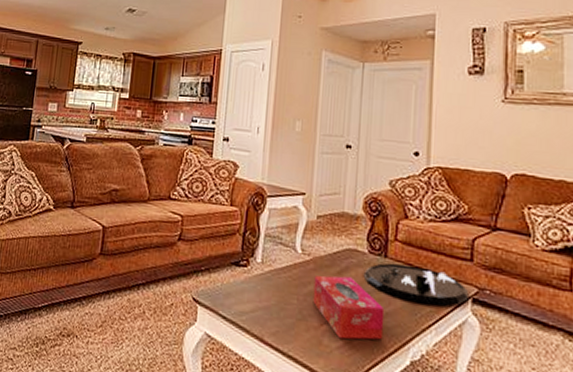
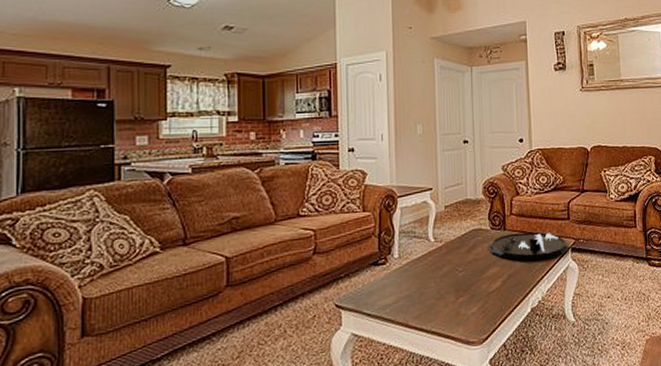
tissue box: present [313,275,385,340] -> none [447,253,509,306]

